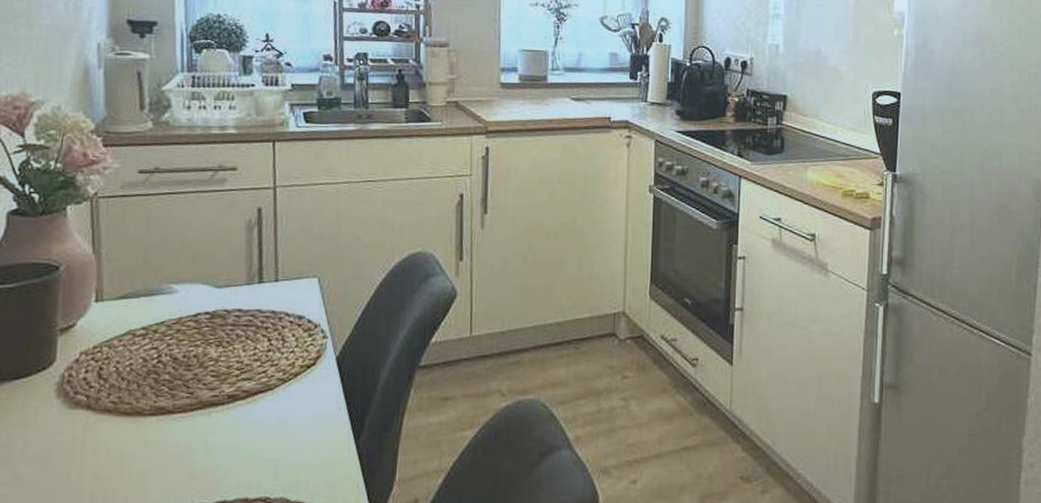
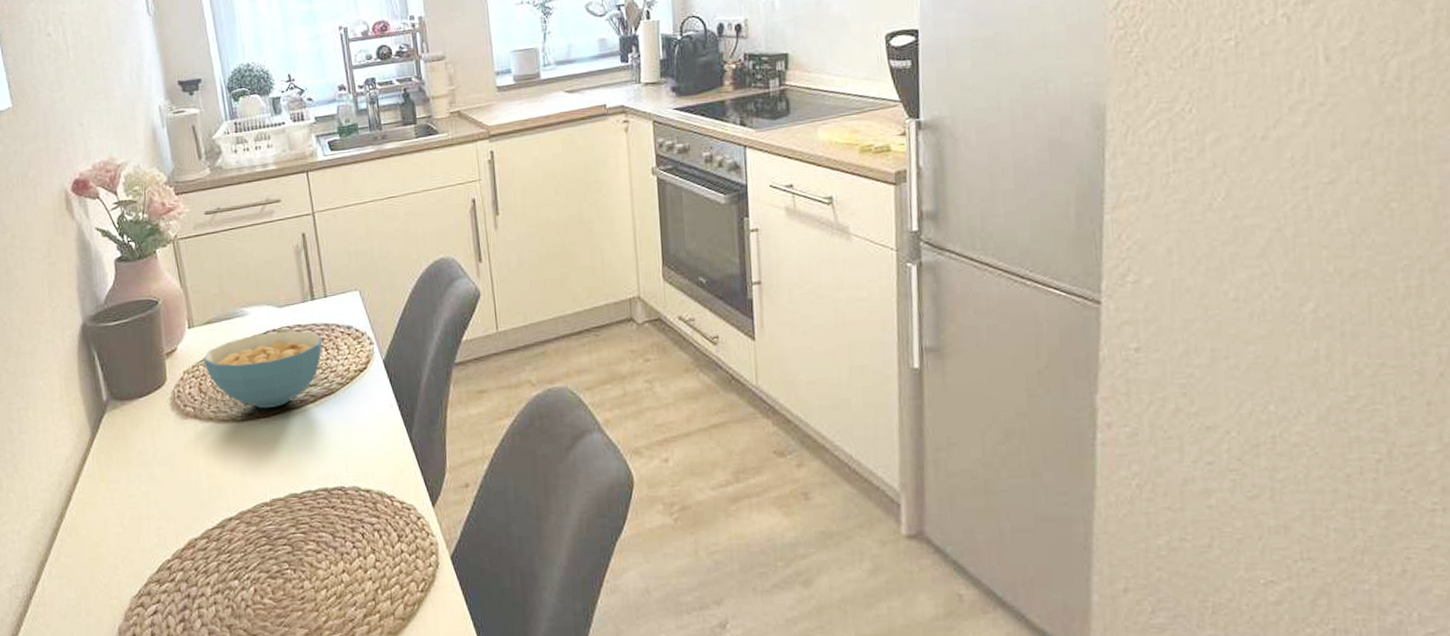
cereal bowl: none [109,315,266,403] -> present [203,331,323,409]

